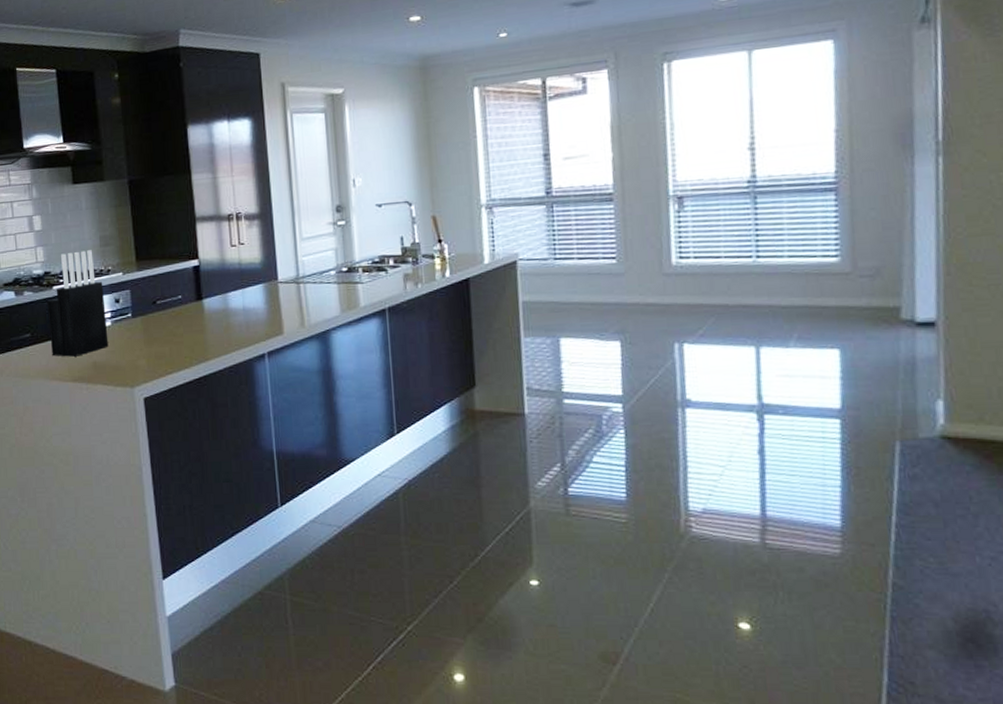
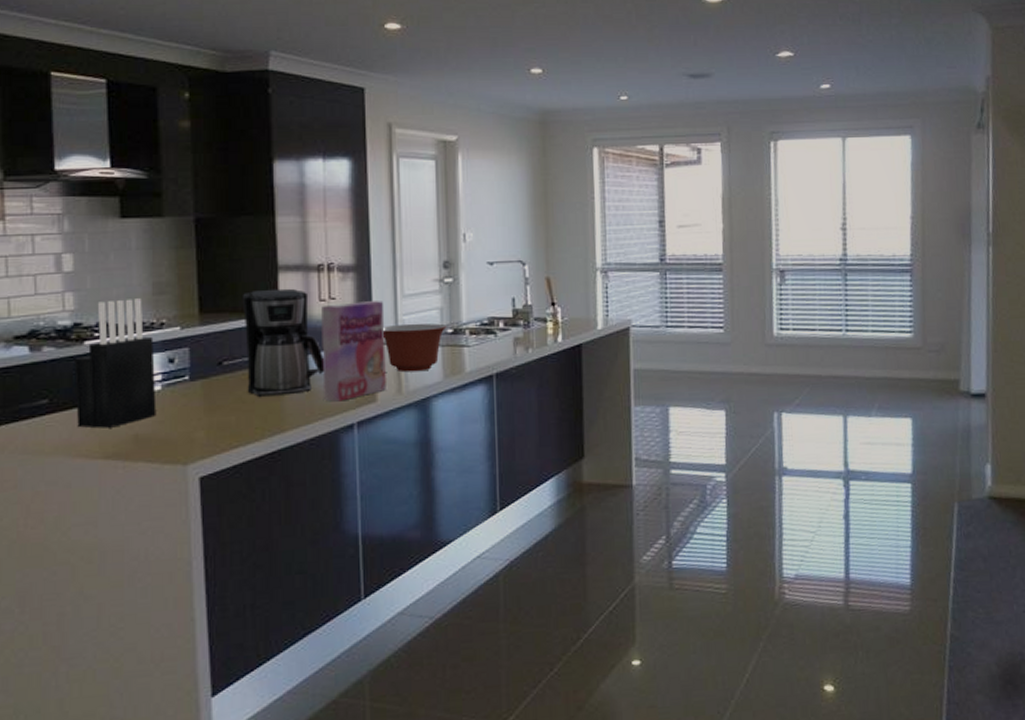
coffee maker: none [168,236,238,332] -> present [242,288,324,398]
cereal box: none [233,244,291,335] -> present [321,301,386,402]
mixing bowl: none [286,263,342,308] -> present [383,323,447,373]

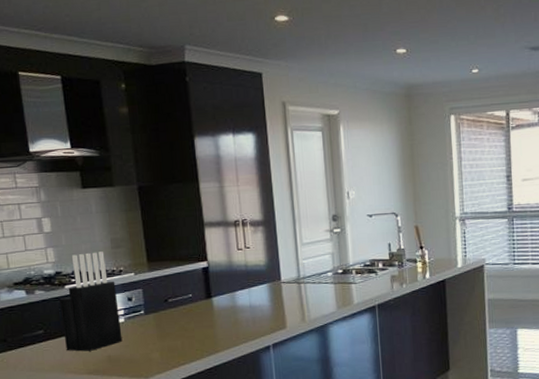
coffee maker: present [242,288,324,398] -> none [178,240,245,327]
cereal box: present [321,301,386,402] -> none [239,248,293,329]
mixing bowl: present [383,323,447,373] -> none [288,265,338,305]

